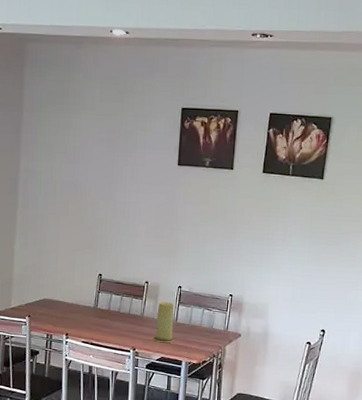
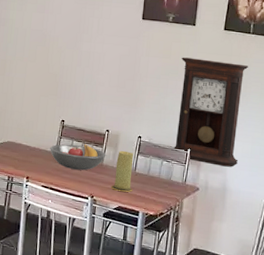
fruit bowl: none [88,297,147,324] -> present [50,144,106,171]
pendulum clock: none [214,203,289,312] -> present [174,57,249,167]

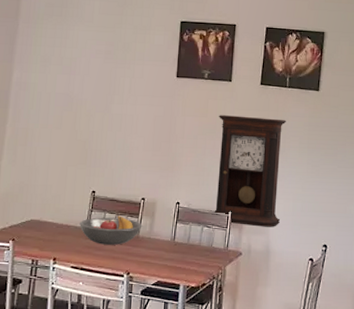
candle: present [111,150,134,192] -> none [148,219,172,264]

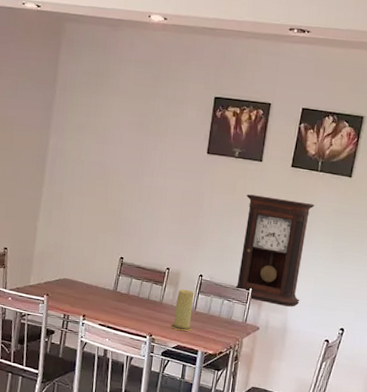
fruit bowl: present [80,215,142,245] -> none [108,282,166,309]
candle: none [148,219,172,264] -> present [170,289,195,331]

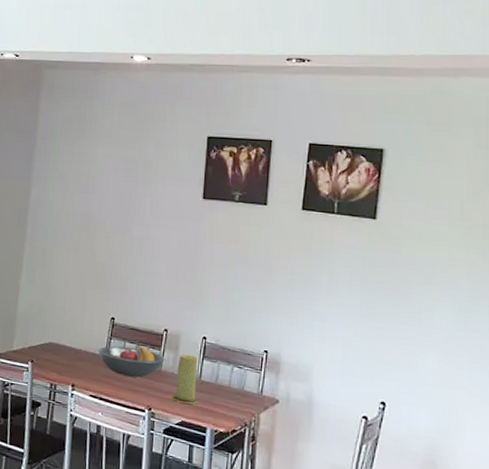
fruit bowl: none [108,282,166,309] -> present [98,346,165,378]
pendulum clock: present [235,194,315,307] -> none [246,242,334,375]

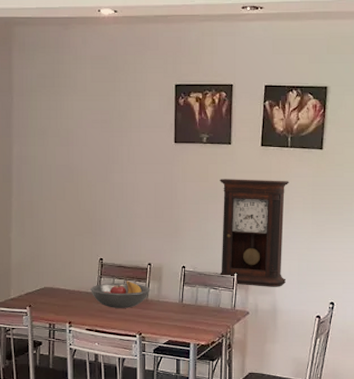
candle: present [171,353,198,404] -> none [158,283,182,325]
pendulum clock: none [246,242,334,375] -> present [220,179,290,287]

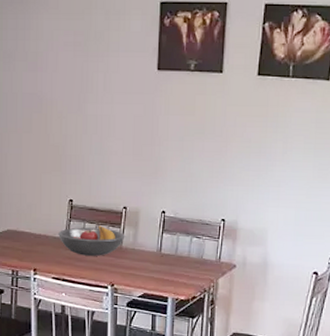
pendulum clock: present [220,179,290,287] -> none [204,112,289,238]

